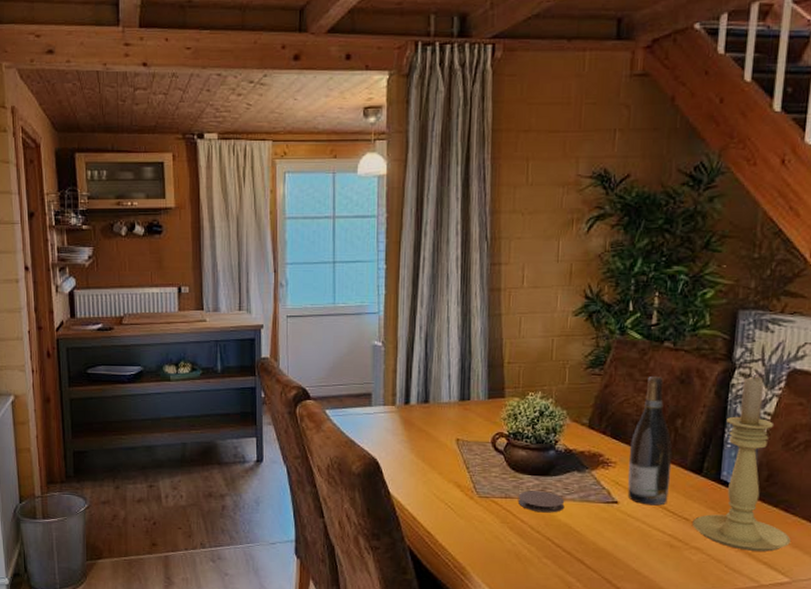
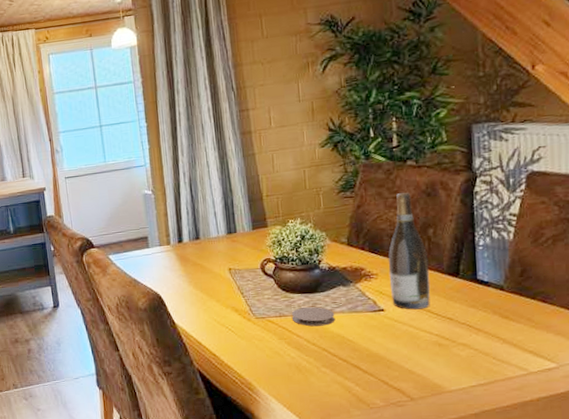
candle holder: present [693,375,791,552] -> none [457,180,552,342]

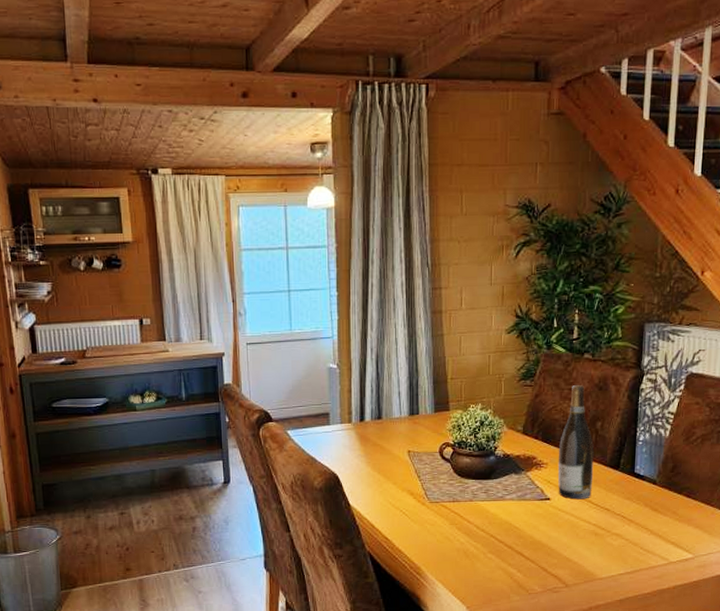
coaster: present [291,307,335,327] -> none [464,493,505,513]

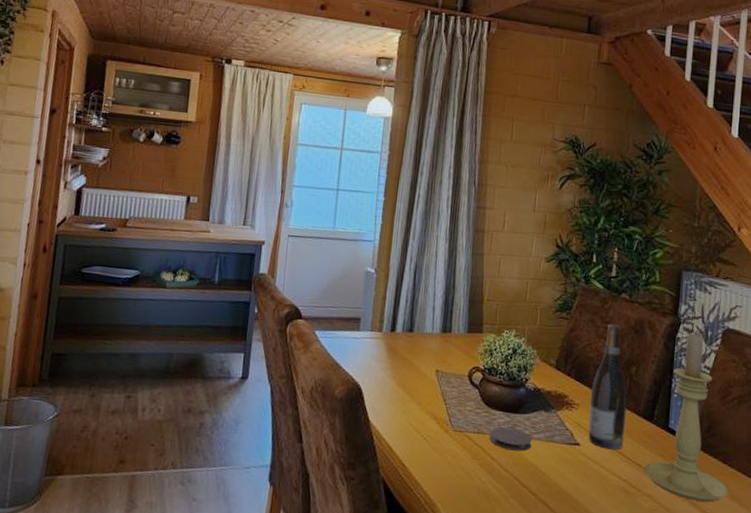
coaster: none [464,493,505,513] -> present [489,427,532,452]
candle holder: none [613,379,692,533] -> present [645,330,728,502]

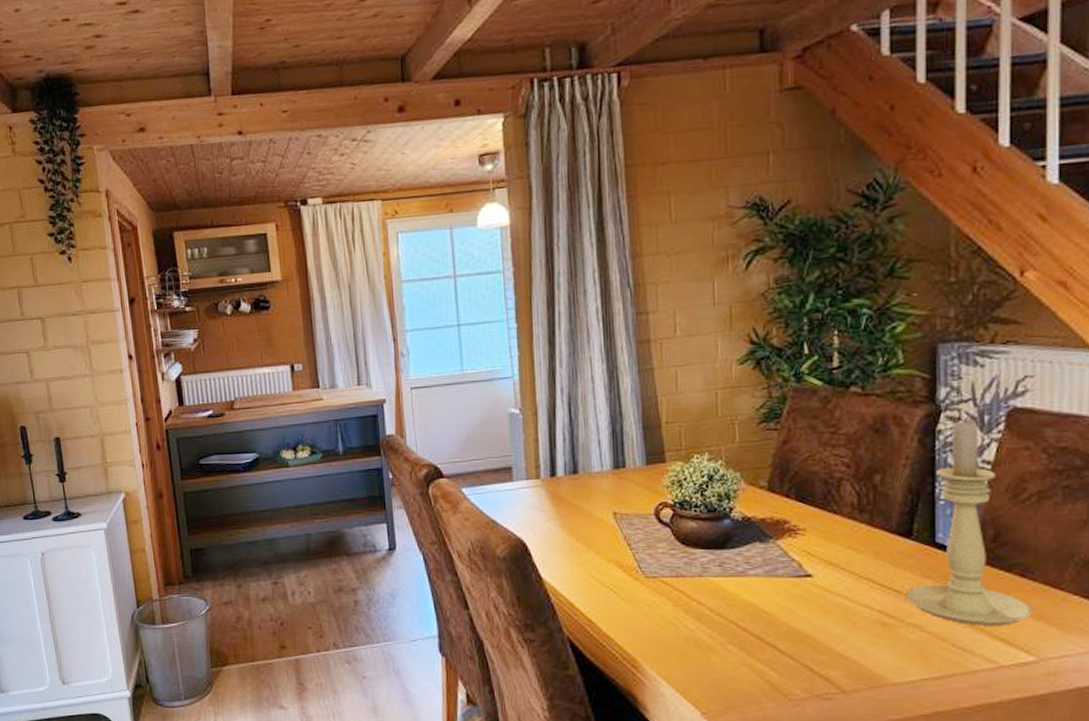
coaster: present [489,427,532,452] -> none [691,567,748,592]
wine bottle: present [588,323,628,450] -> none [819,426,874,577]

